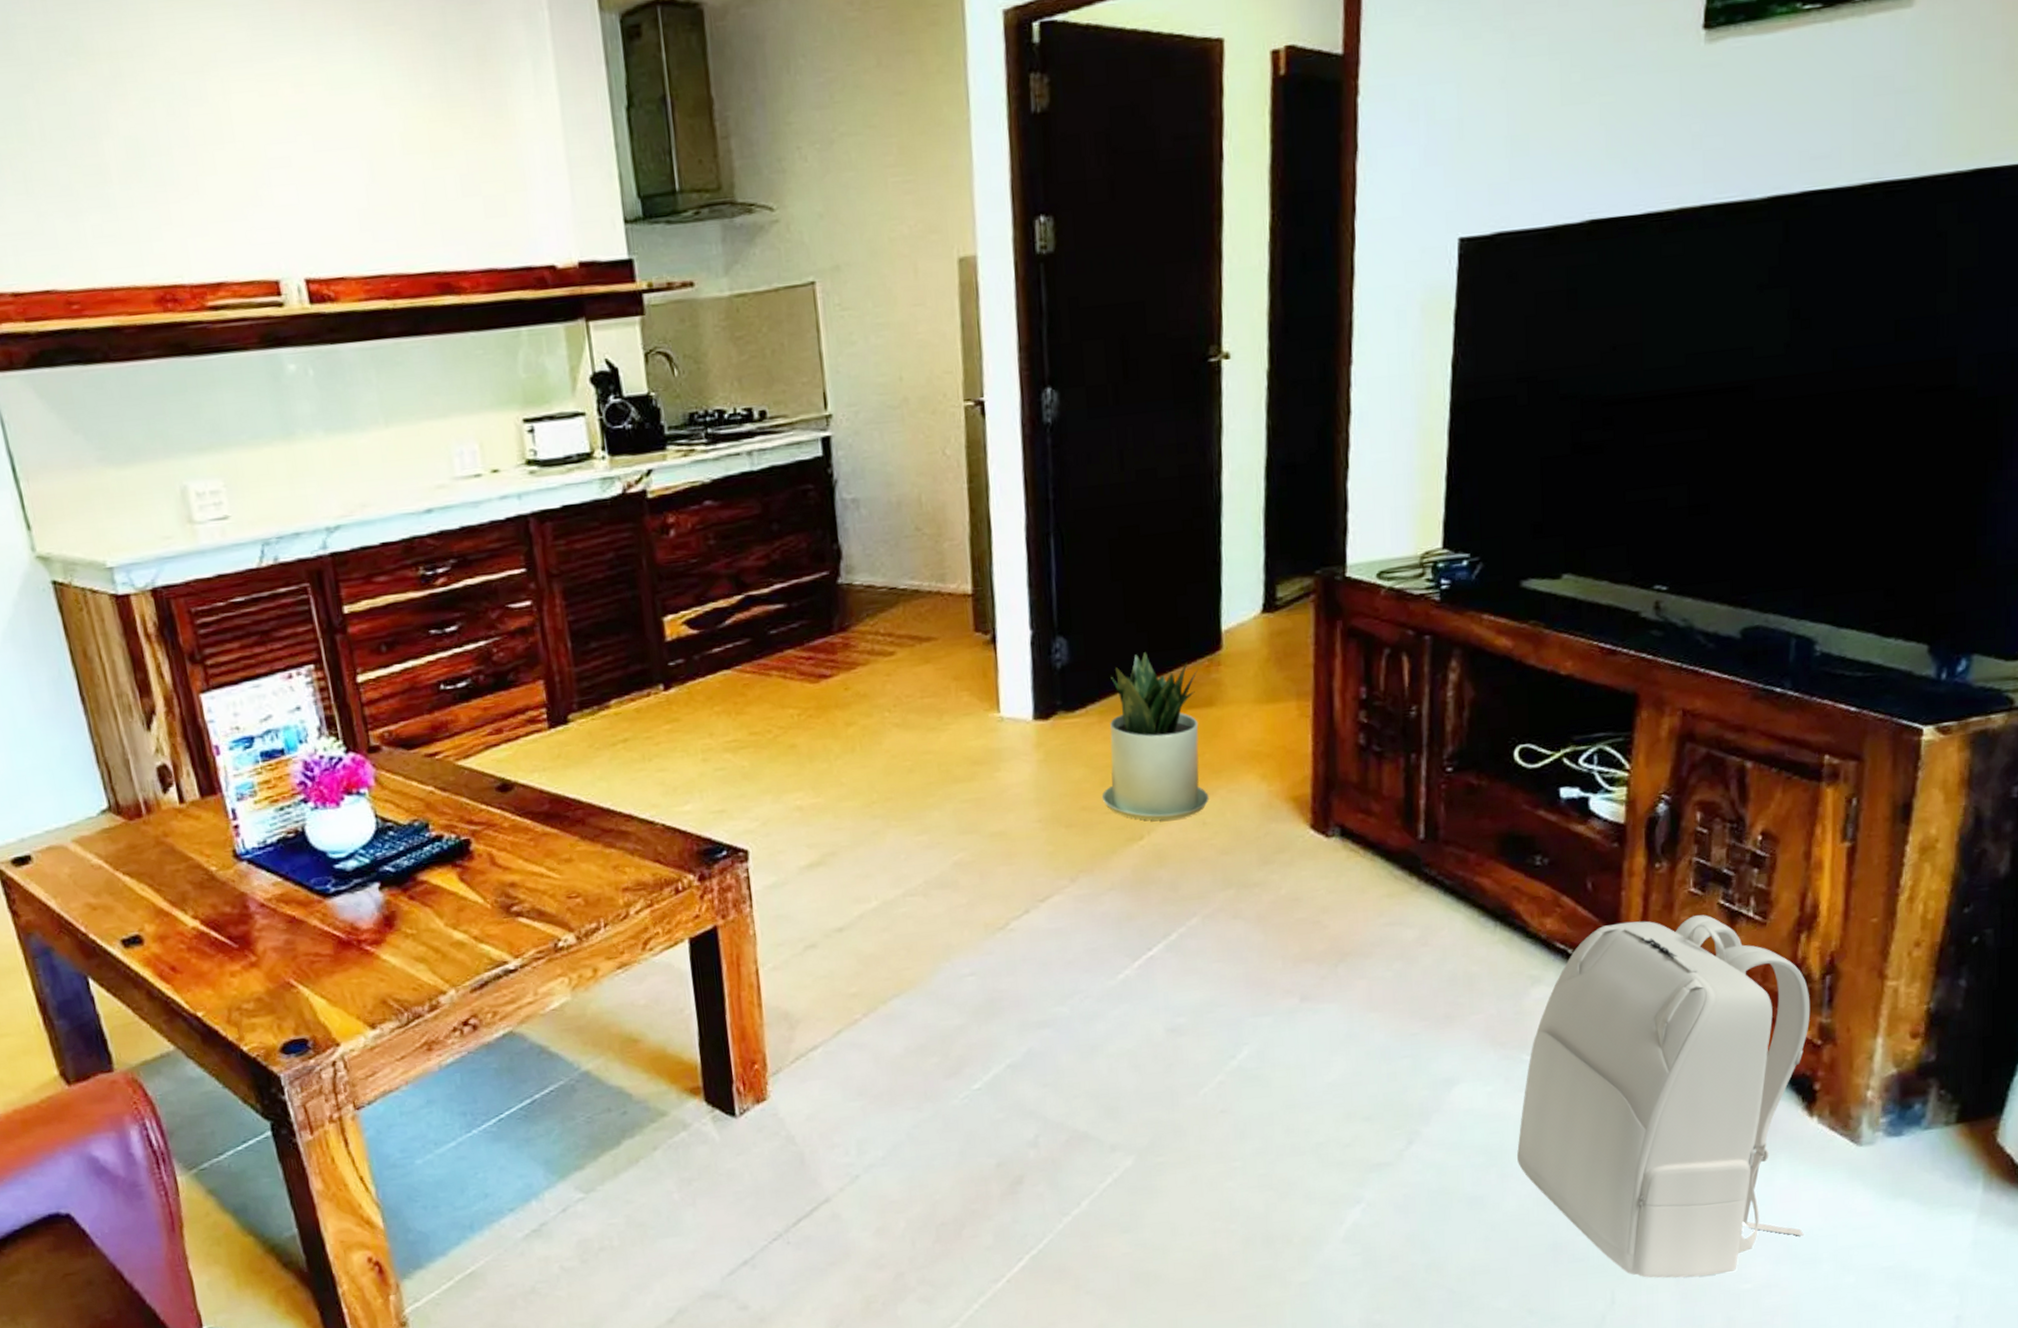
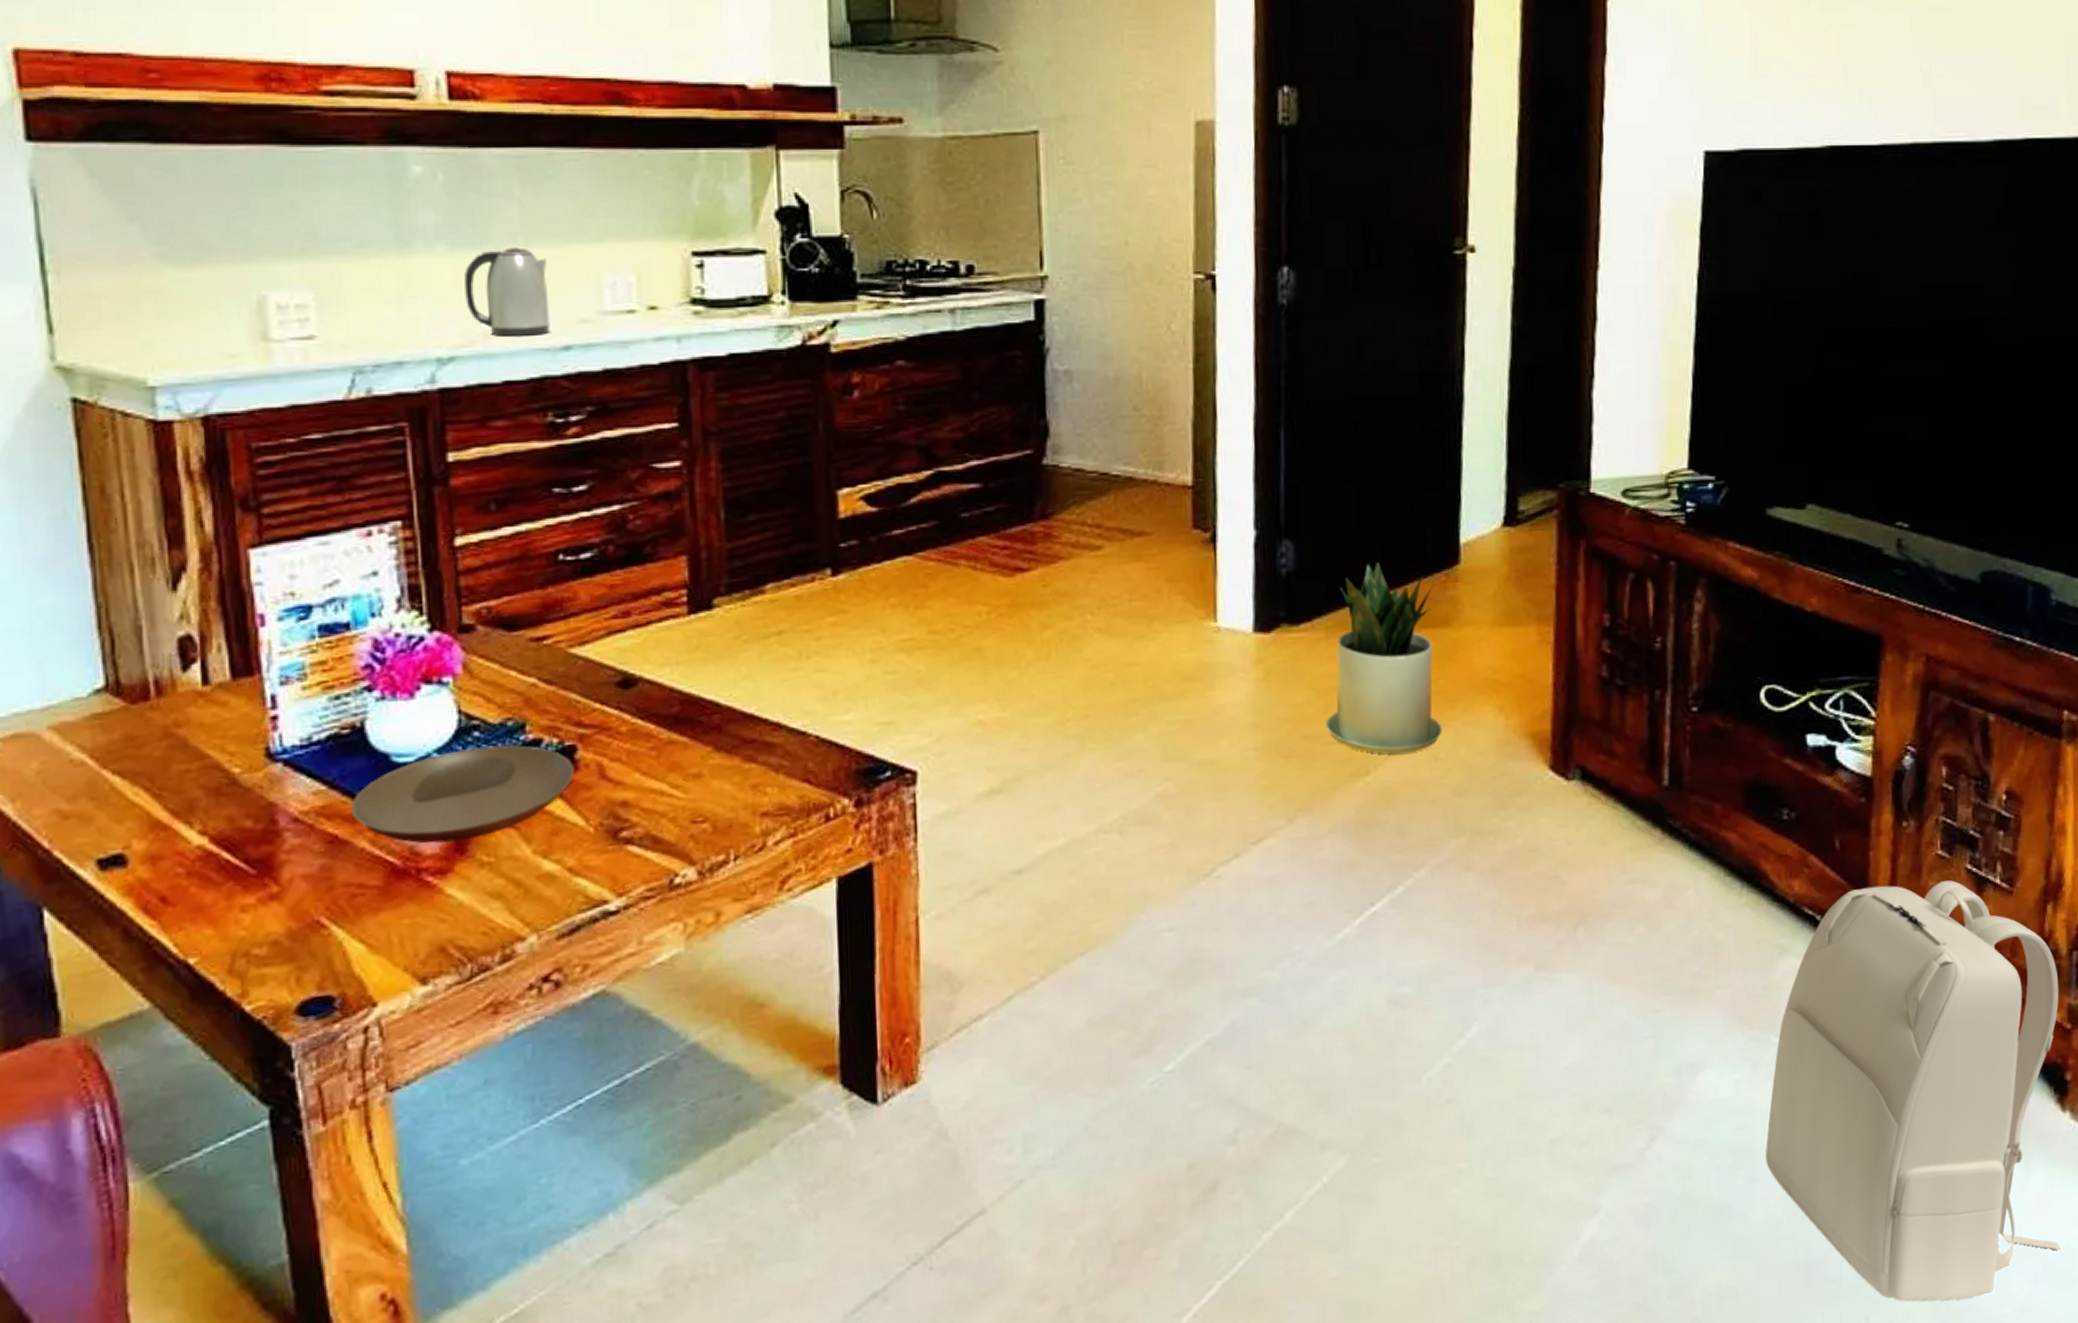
bowl: none [302,841,471,921] -> present [351,745,575,844]
kettle: none [339,428,414,506] -> present [464,247,550,337]

